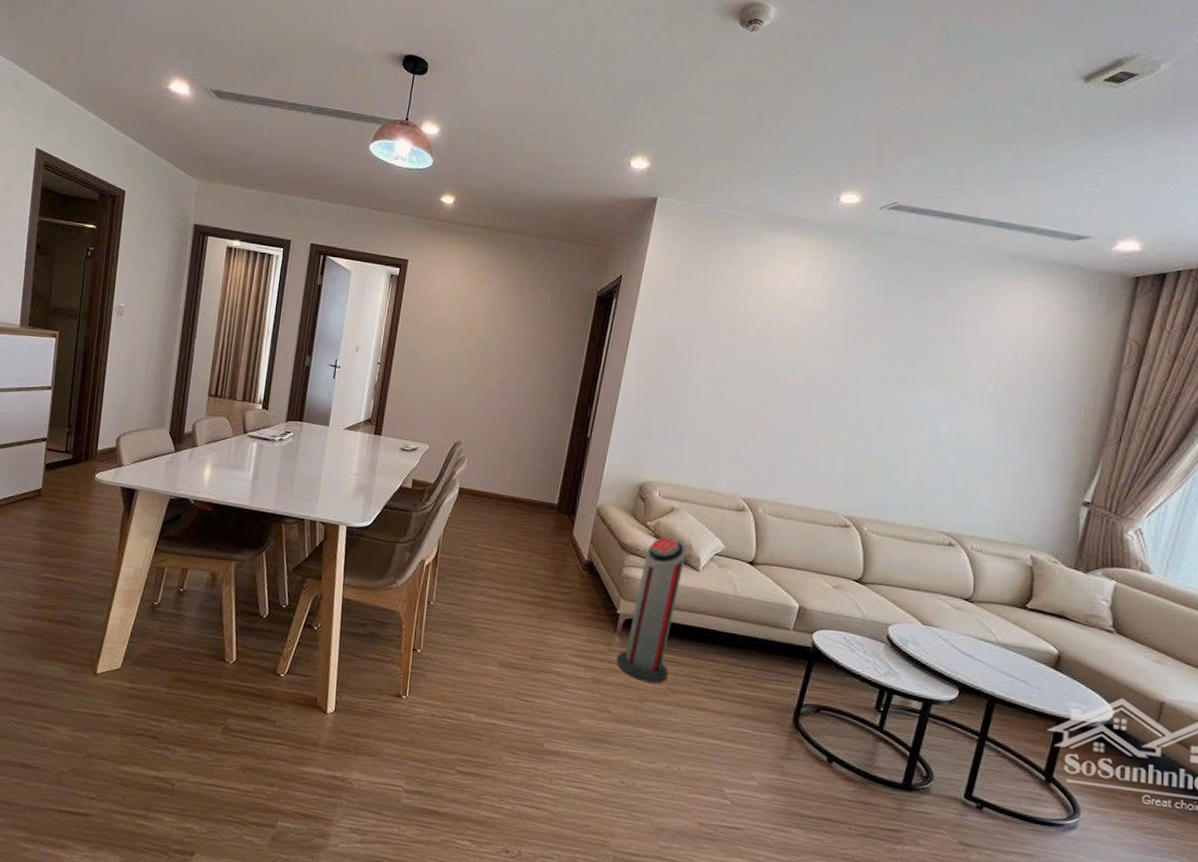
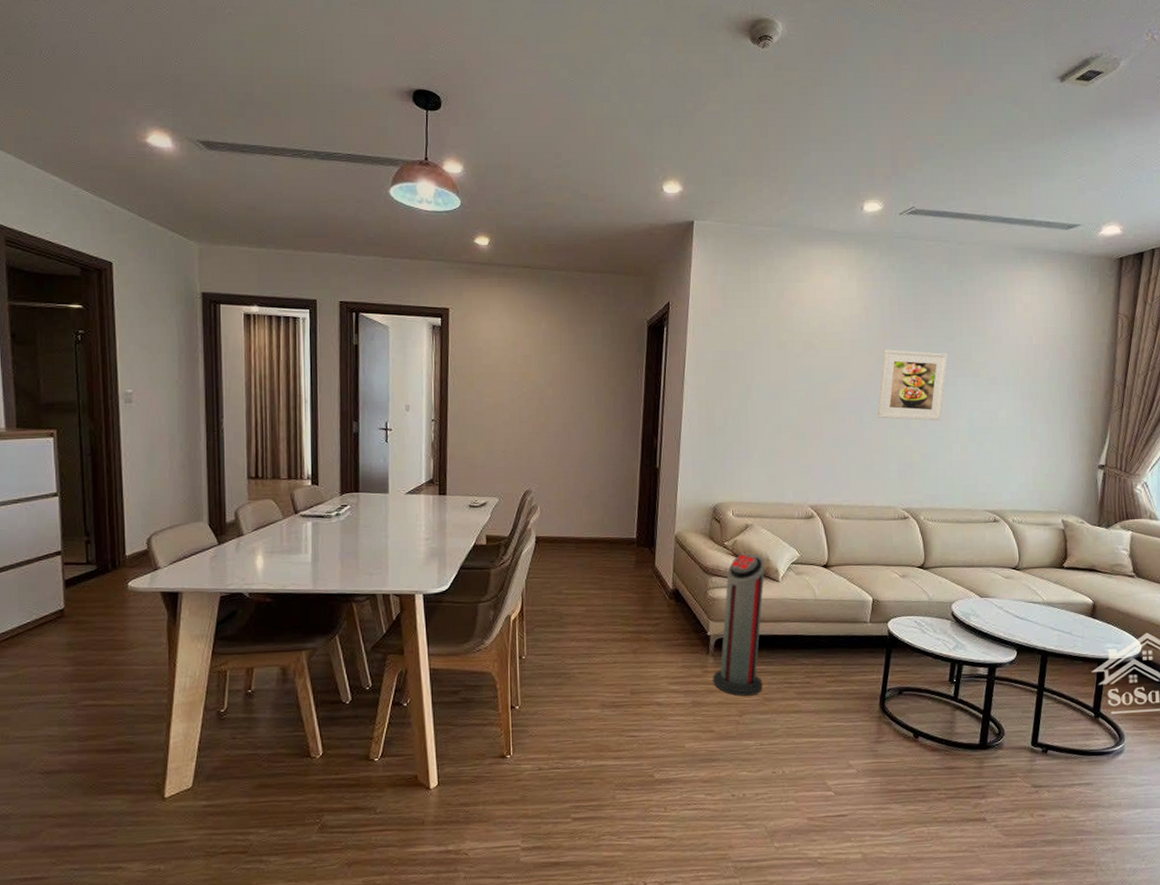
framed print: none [828,347,917,429] -> present [877,349,948,421]

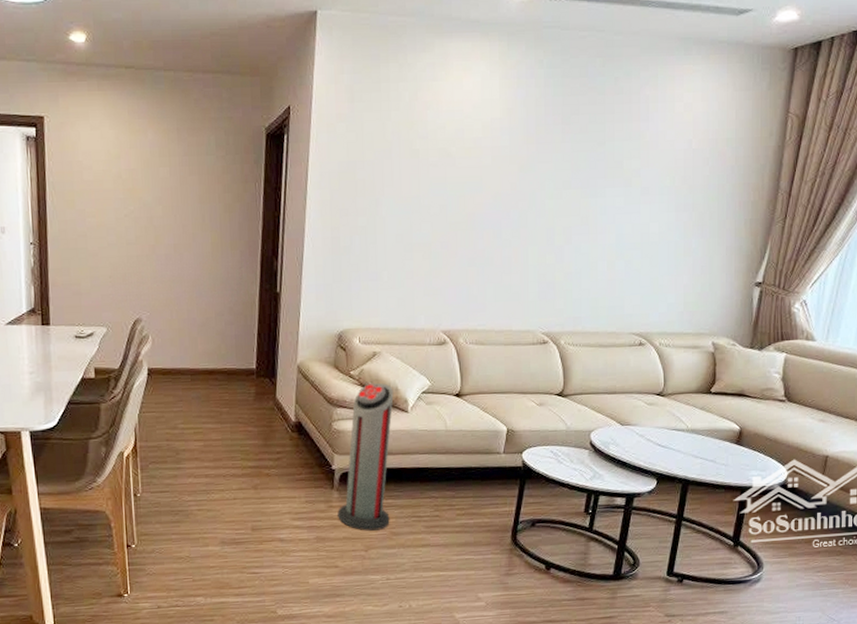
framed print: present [877,349,948,421] -> none [518,157,598,237]

